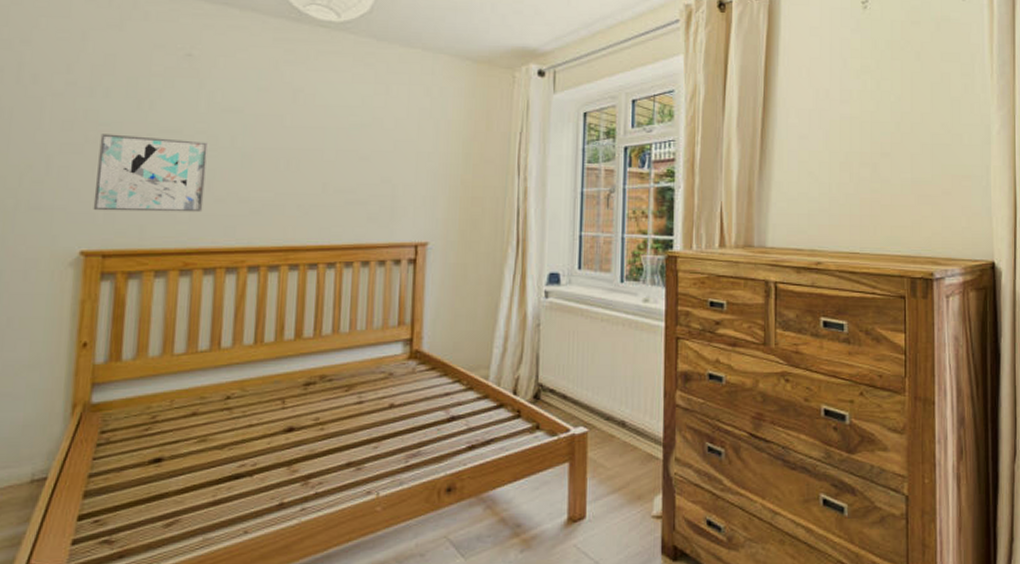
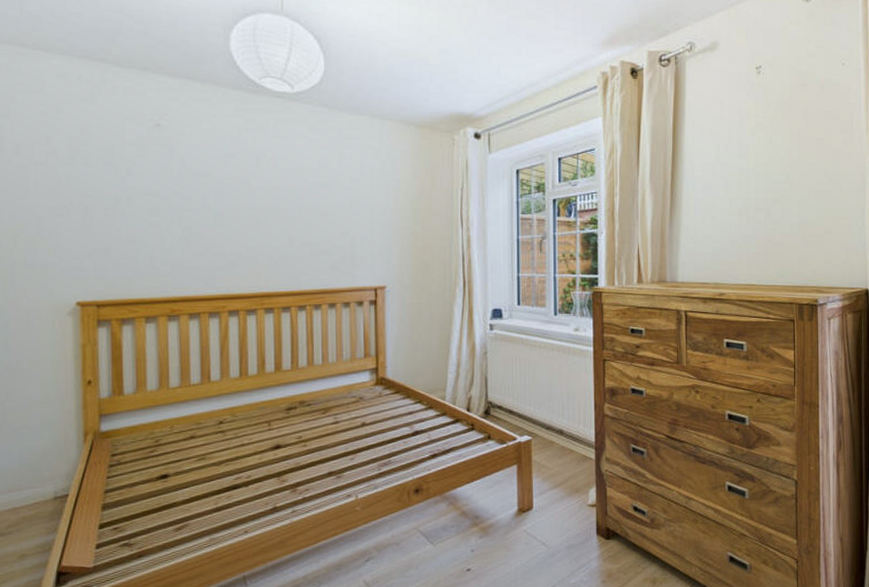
wall art: present [93,134,209,213] -> none [83,198,184,266]

